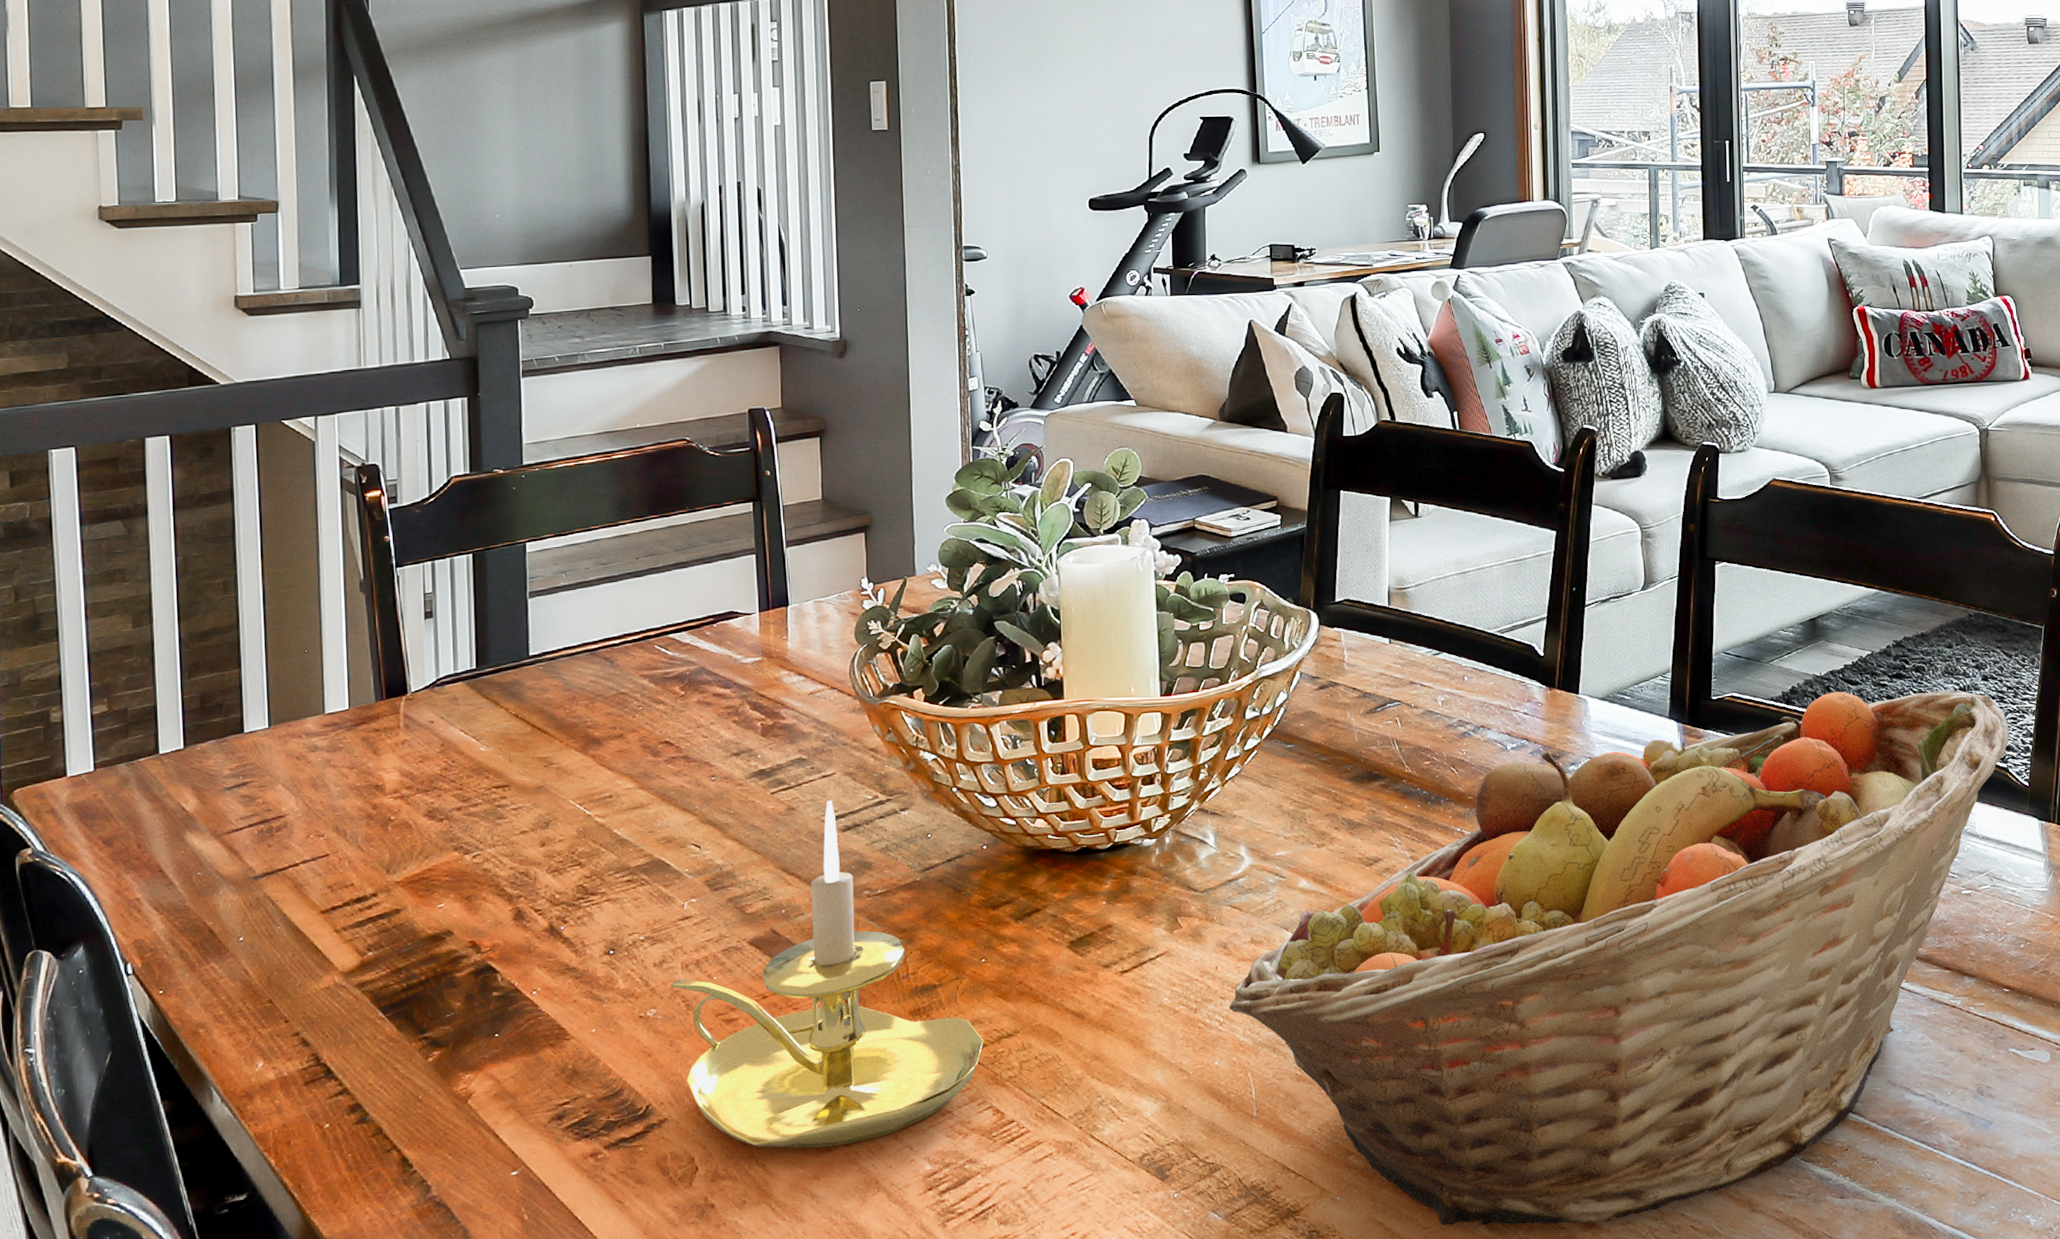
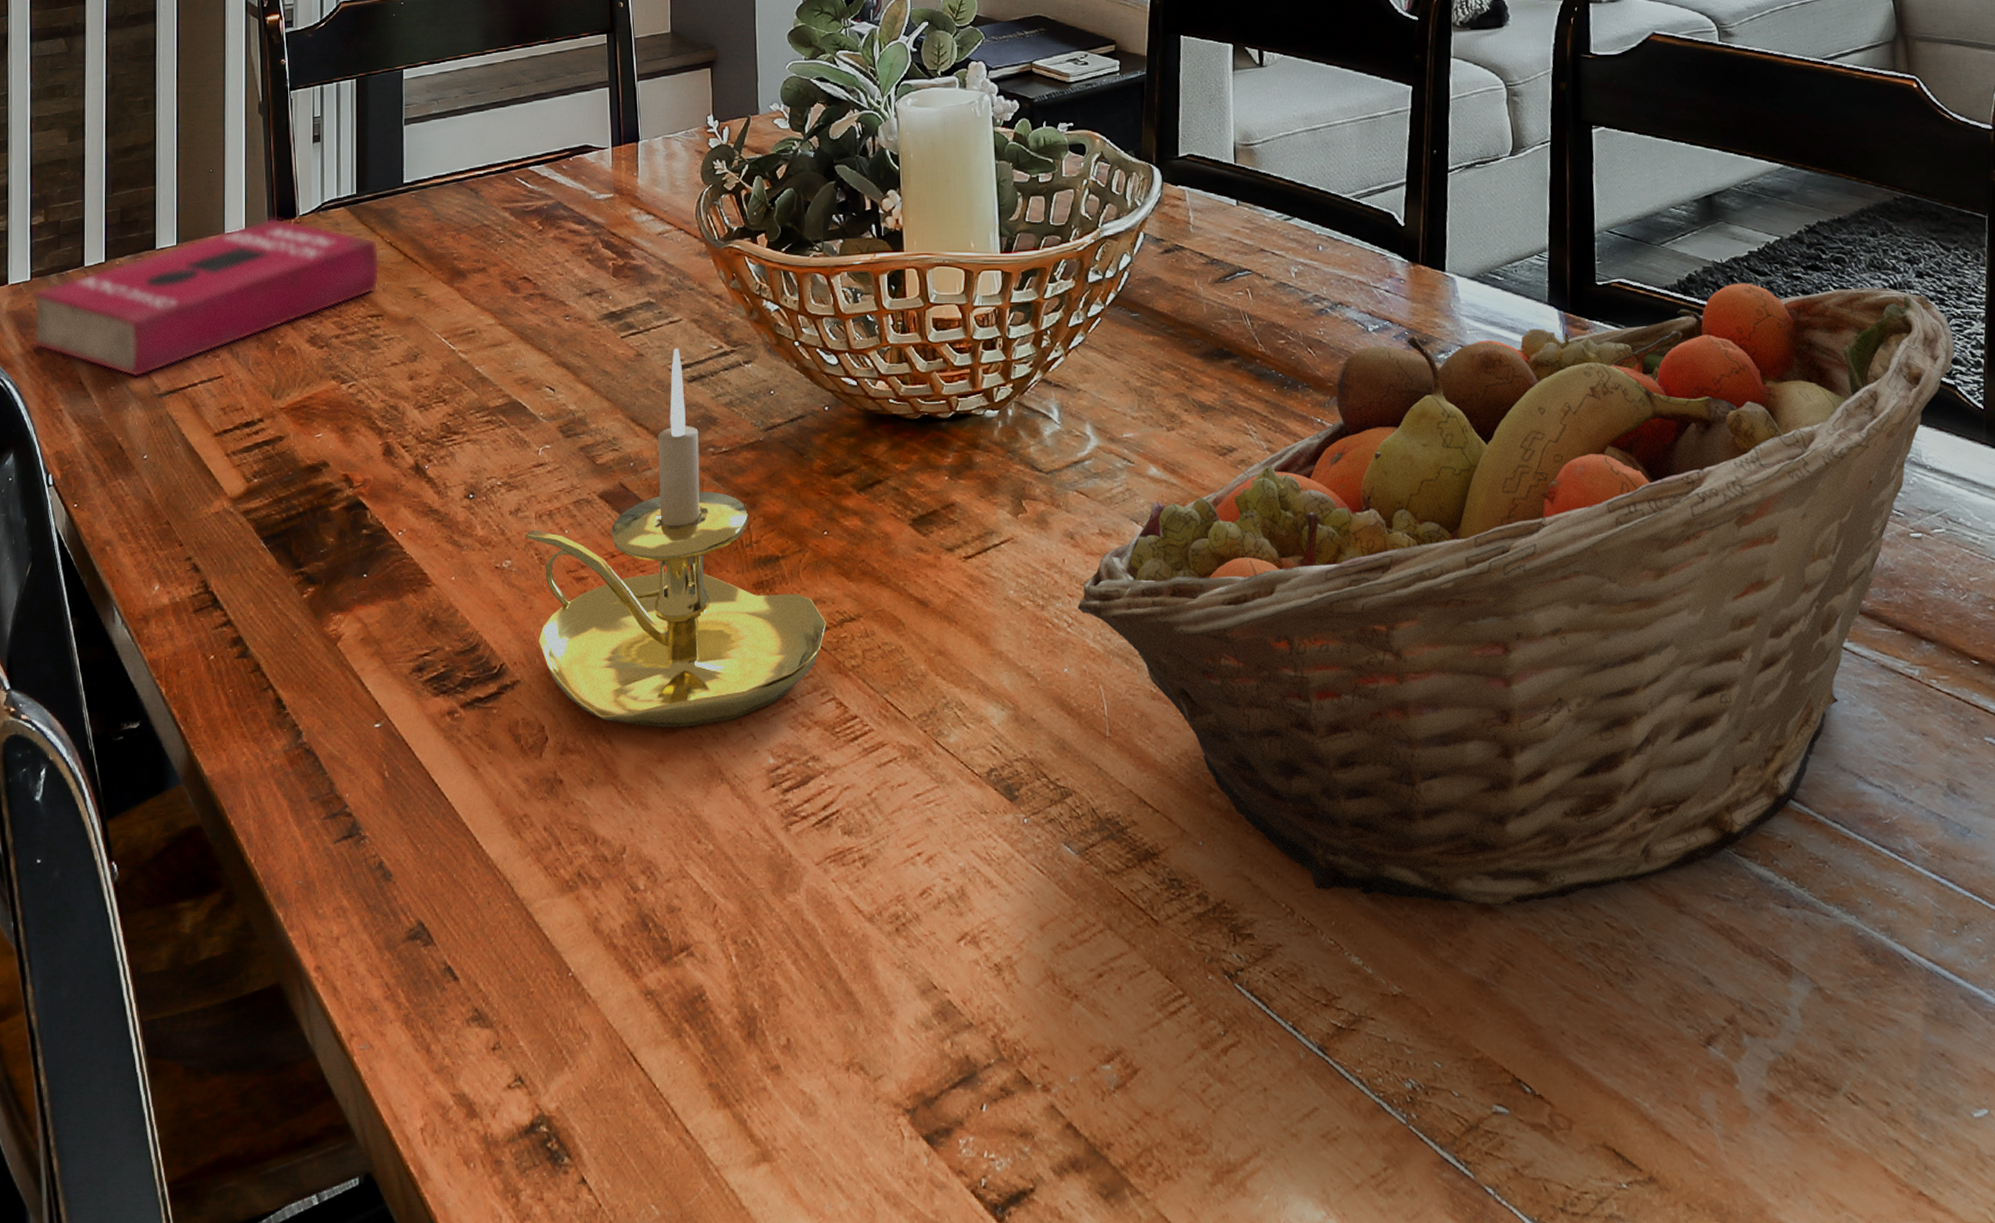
book: none [98,695,505,863] -> present [32,218,380,378]

